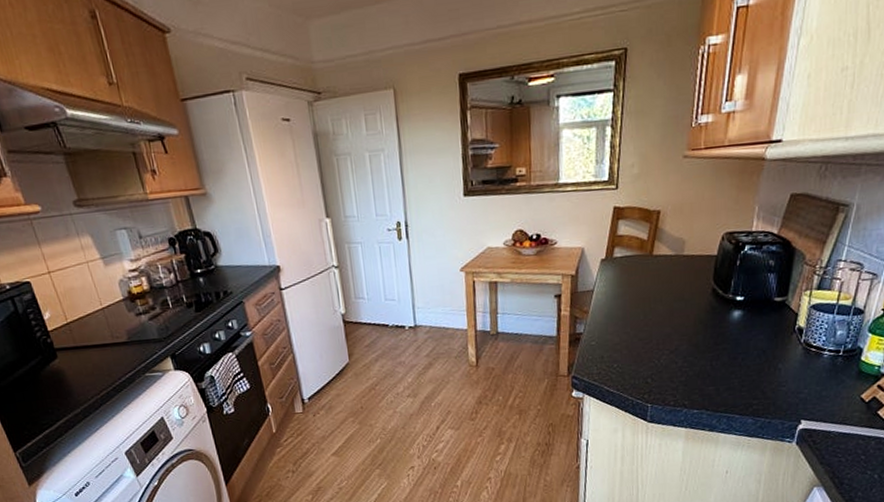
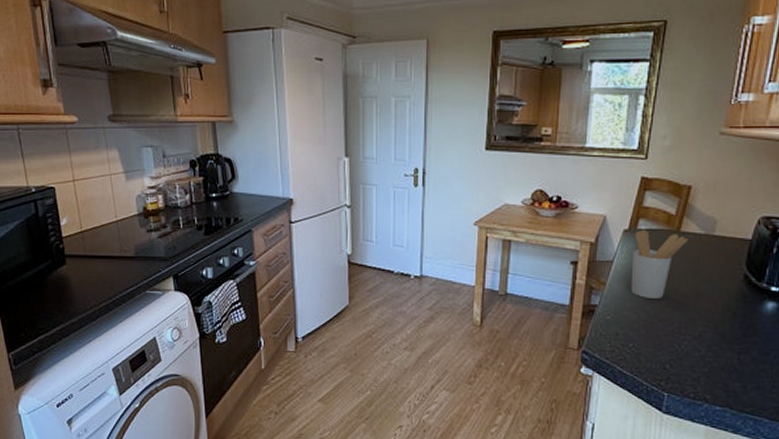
utensil holder: none [611,256,661,322] -> present [631,229,689,300]

